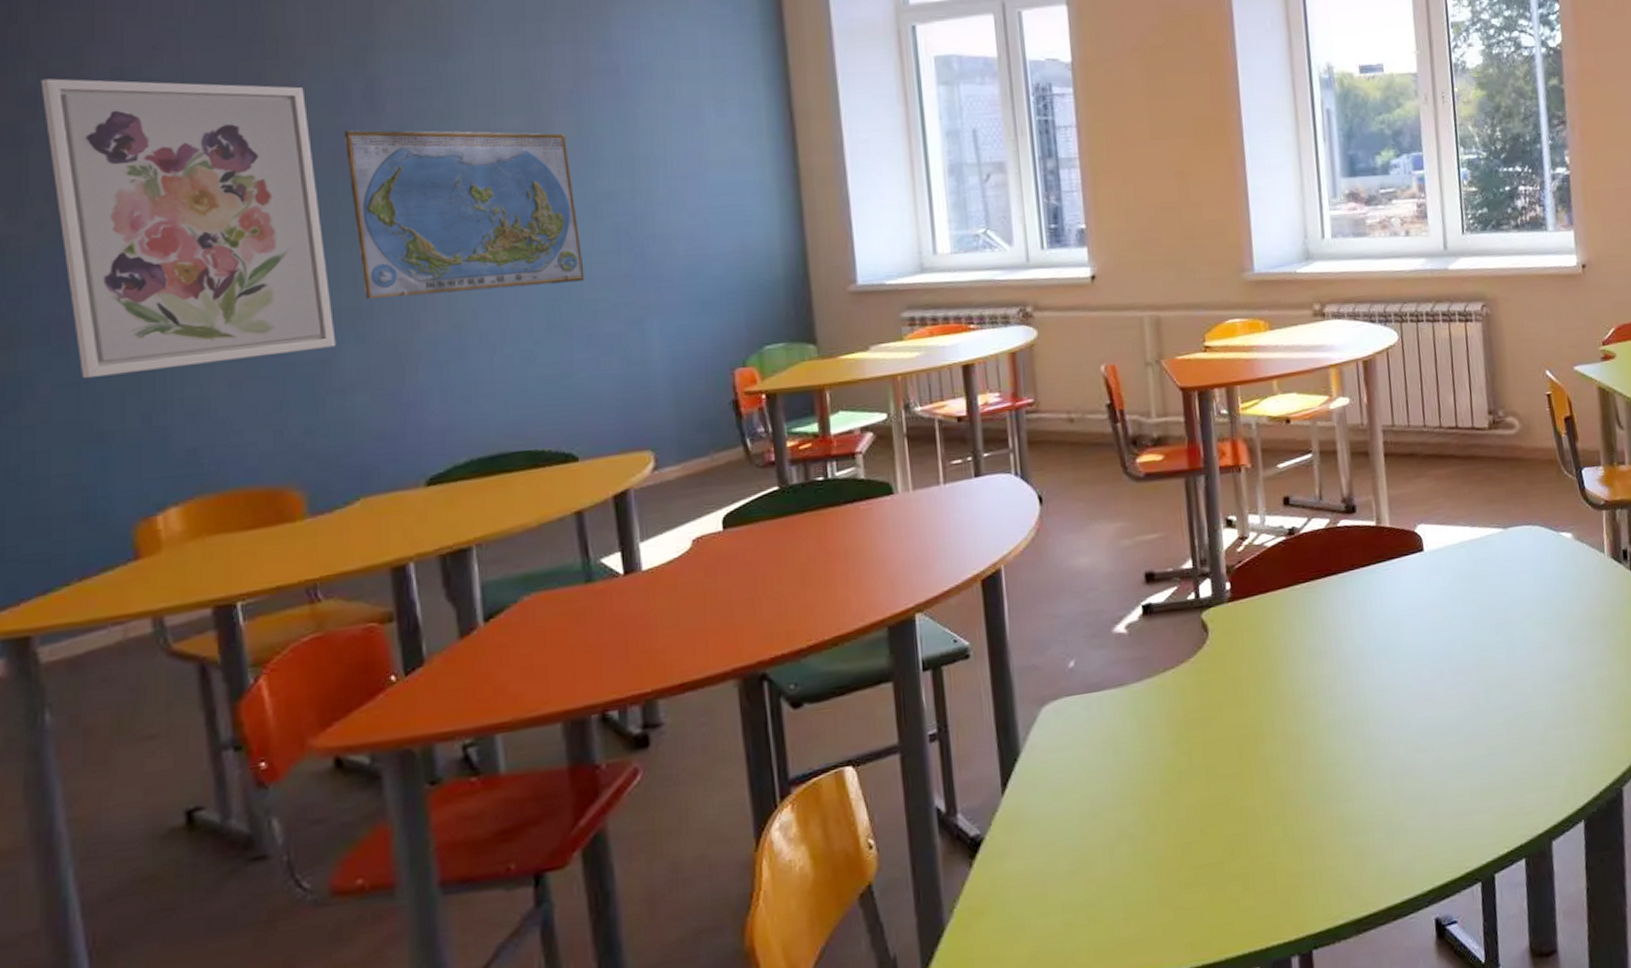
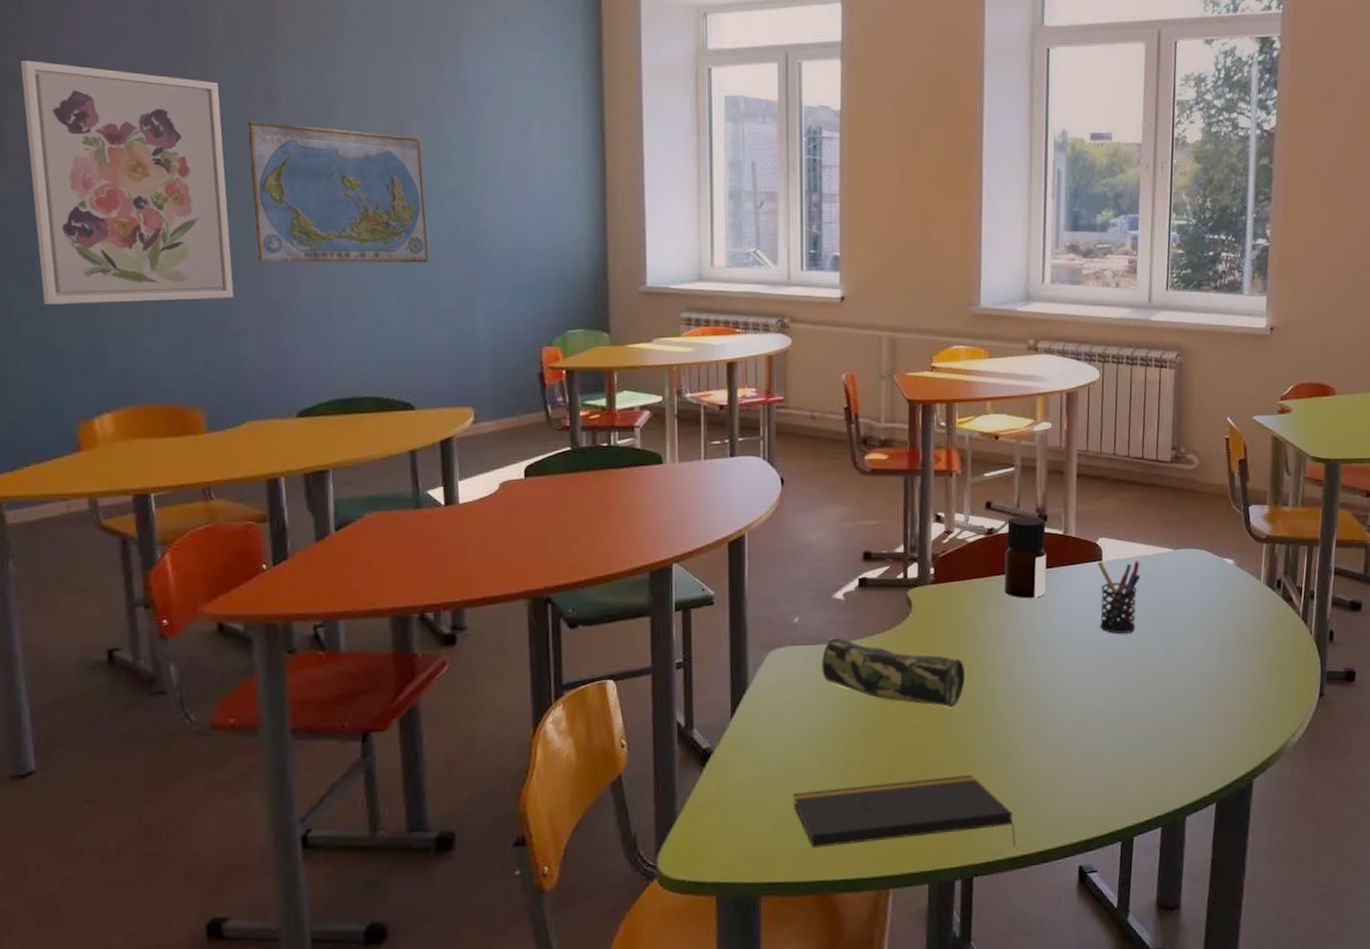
notepad: none [1085,825,1360,943] -> present [792,775,1017,849]
pencil case: none [1106,677,1280,748] -> present [822,636,965,708]
bottle: none [1310,508,1363,606] -> present [1004,516,1046,598]
pen holder: none [1418,546,1470,635] -> present [1097,561,1140,633]

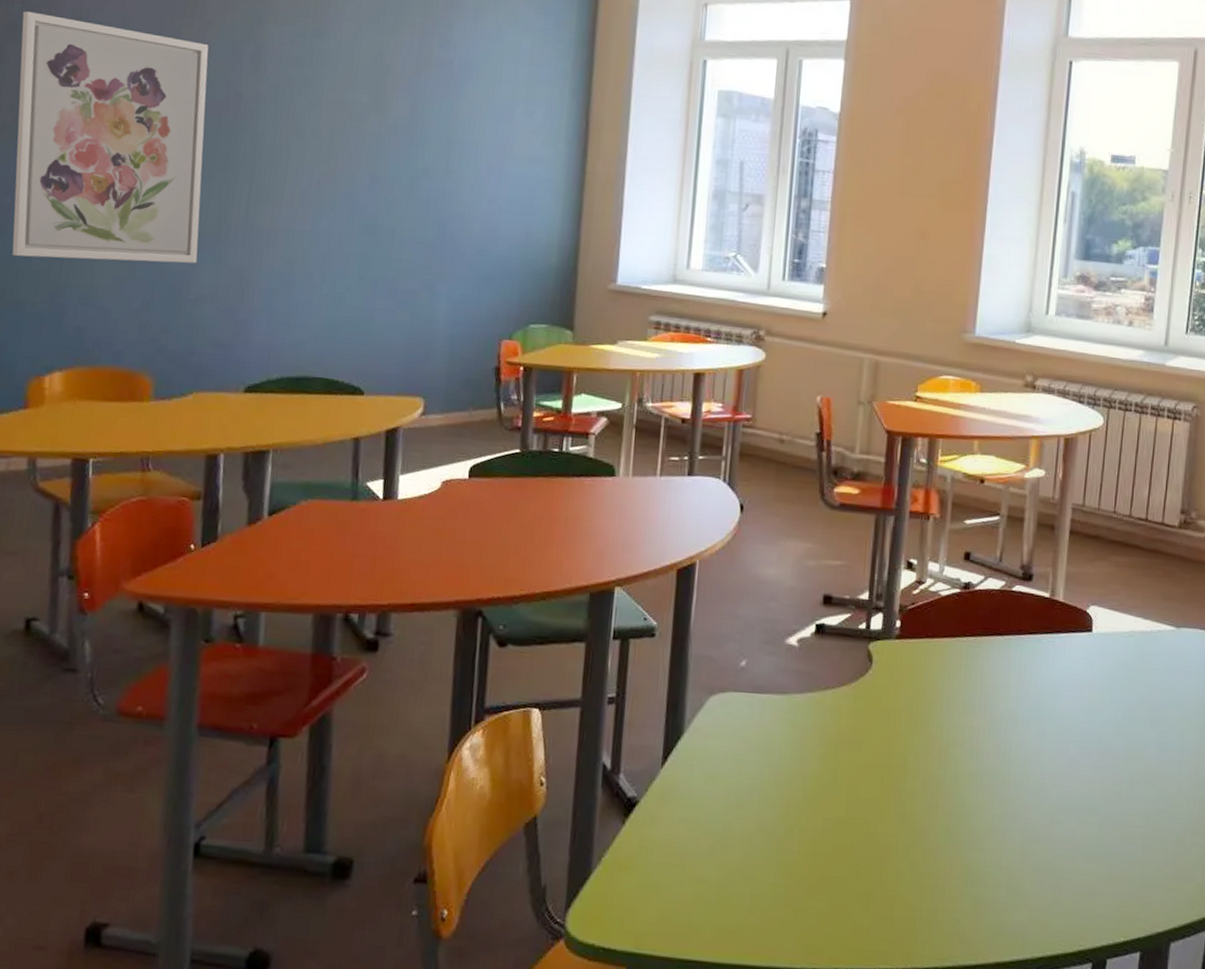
world map: present [247,121,429,263] -> none [225,85,401,242]
notepad: present [792,775,1017,849] -> none [720,859,970,956]
pencil case: present [822,636,965,708] -> none [766,686,926,783]
bottle: present [1004,516,1046,598] -> none [977,571,1030,667]
pen holder: present [1097,561,1140,633] -> none [1083,633,1135,719]

